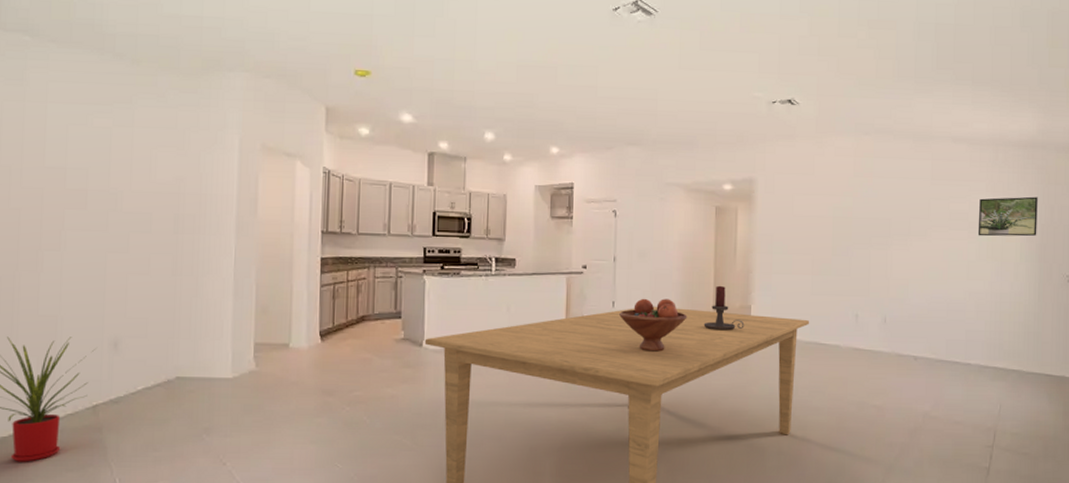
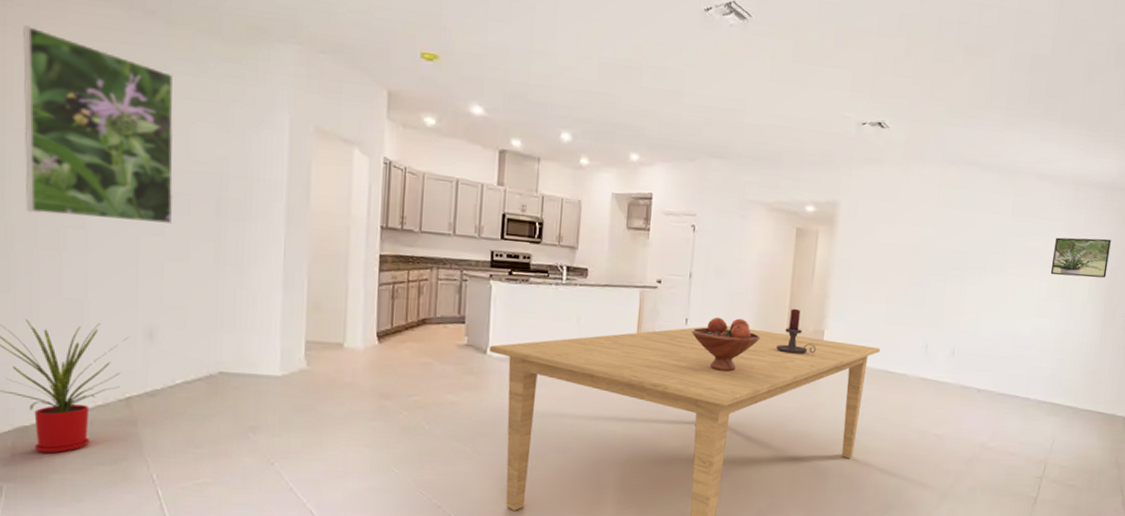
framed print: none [10,75,138,241] -> present [23,25,174,223]

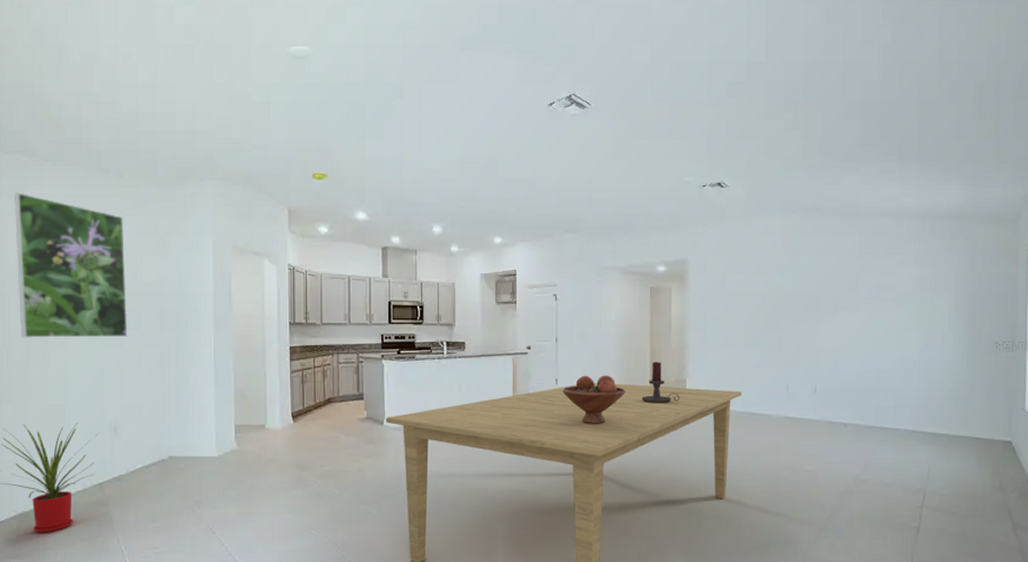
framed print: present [1050,237,1111,278] -> none [905,267,966,307]

